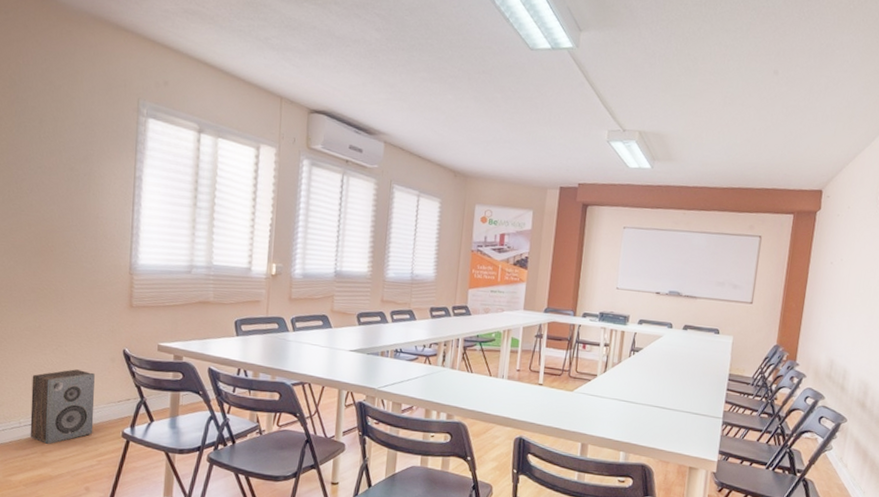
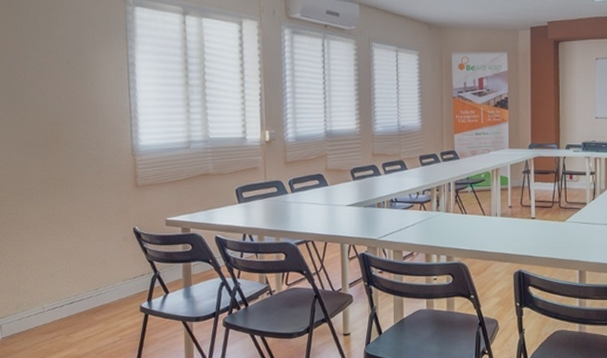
speaker: present [30,369,95,444] -> none [50,251,113,325]

